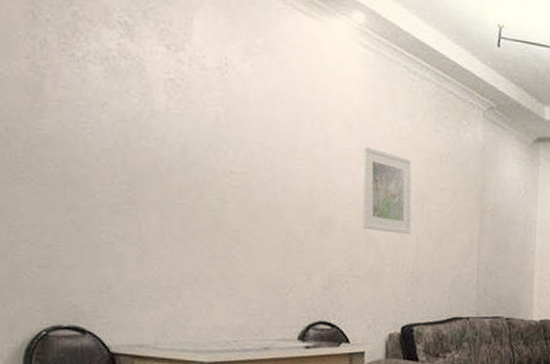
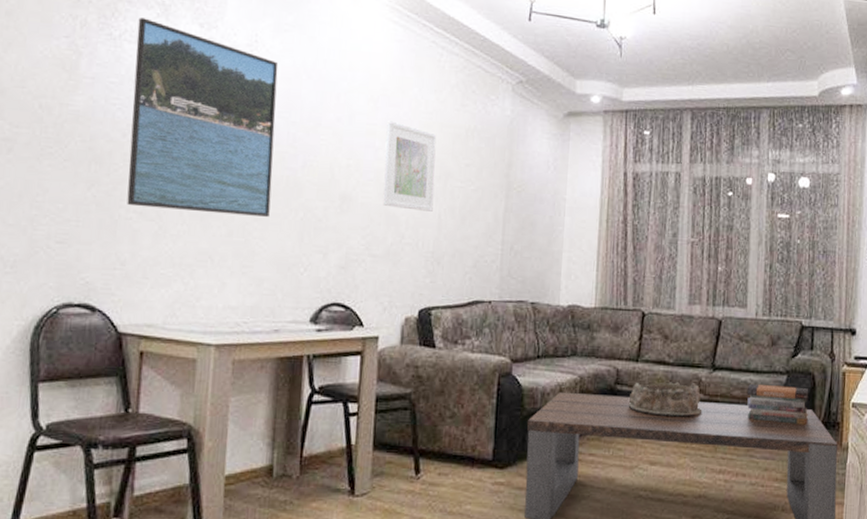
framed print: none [101,38,252,240] -> present [127,17,279,217]

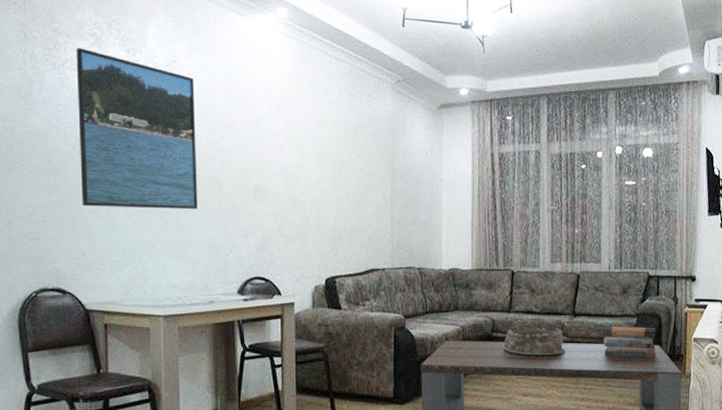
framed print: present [382,121,437,212] -> none [288,122,332,197]

